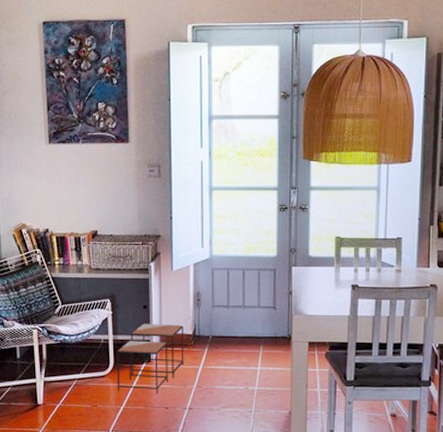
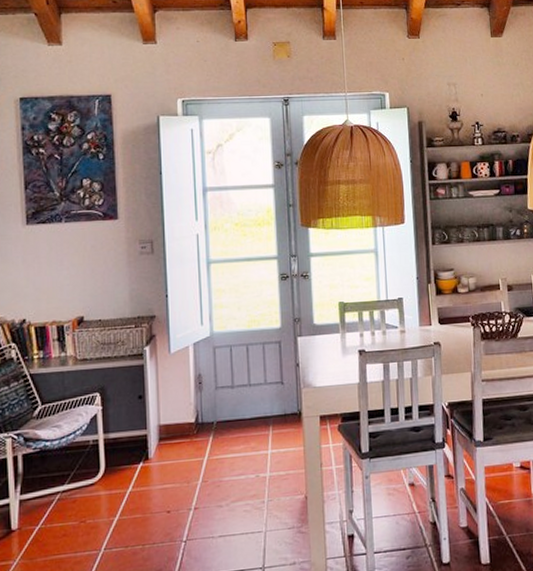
side table: present [117,323,184,395] -> none [108,413,187,501]

